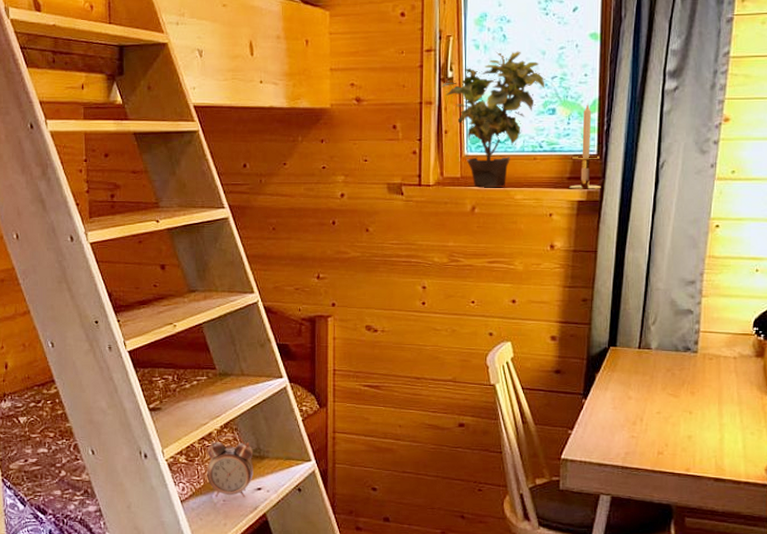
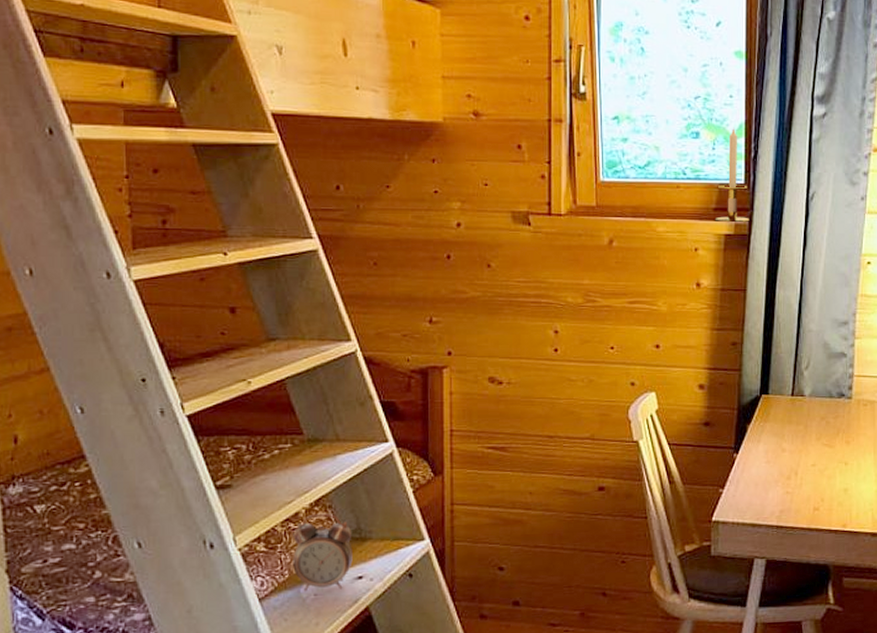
potted plant: present [440,51,545,189] -> none [571,65,688,220]

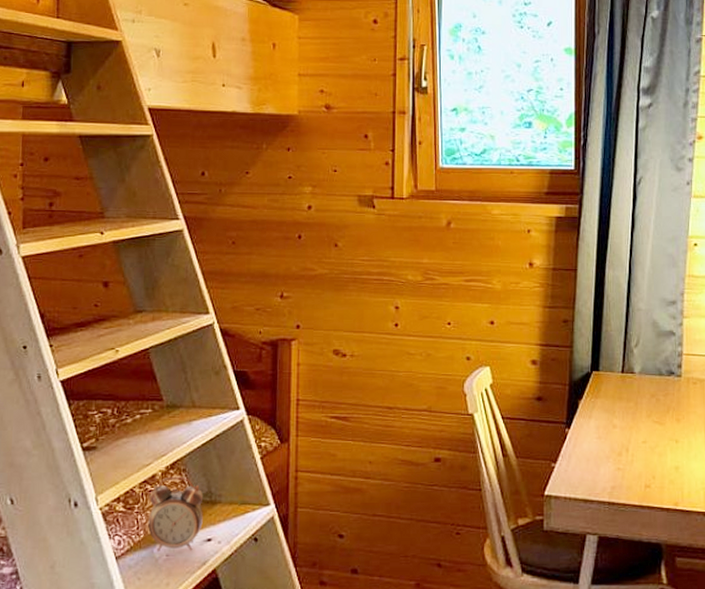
candle: present [715,127,750,223] -> none [546,117,580,206]

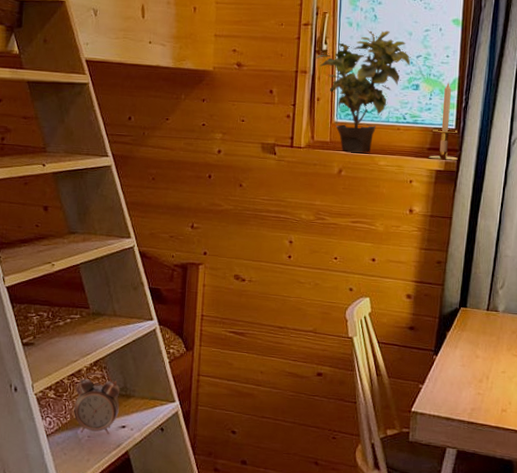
potted plant: none [414,62,521,203] -> present [315,29,411,154]
candle: none [546,117,580,206] -> present [428,81,458,161]

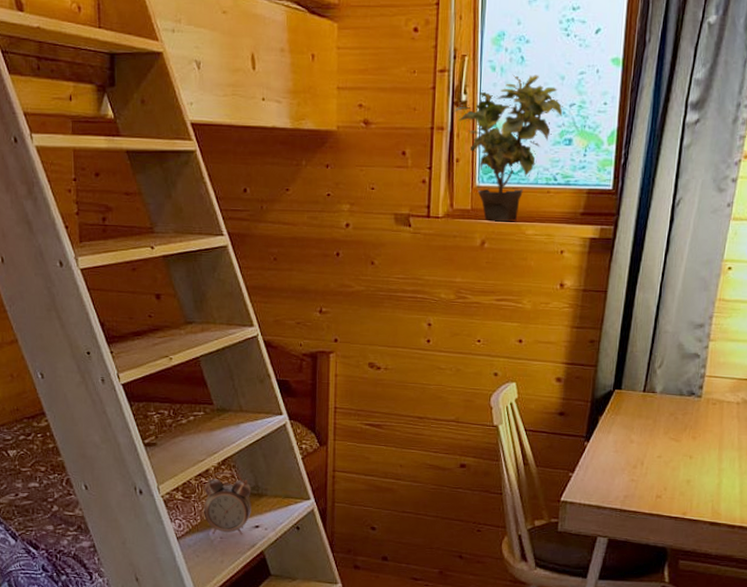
candle: present [428,81,458,161] -> none [581,134,615,227]

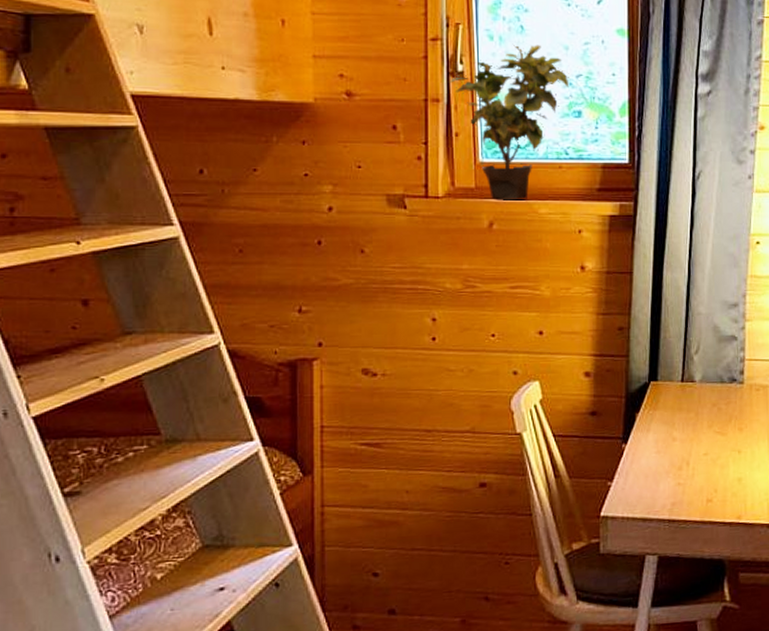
alarm clock: present [204,471,252,535] -> none [148,519,214,606]

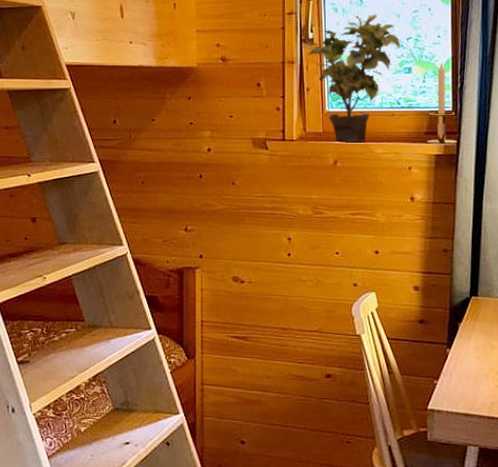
candle: none [599,106,635,204] -> present [426,62,457,145]

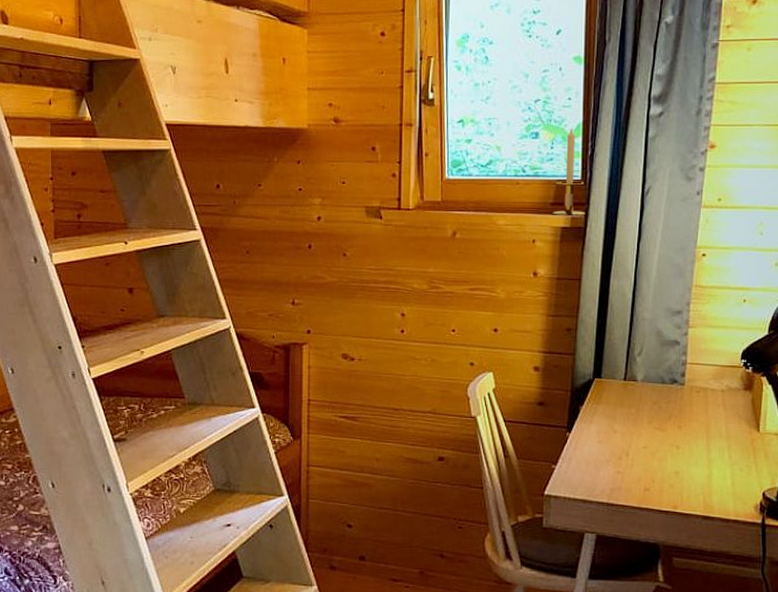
potted plant: present [302,14,401,144] -> none [421,73,528,214]

